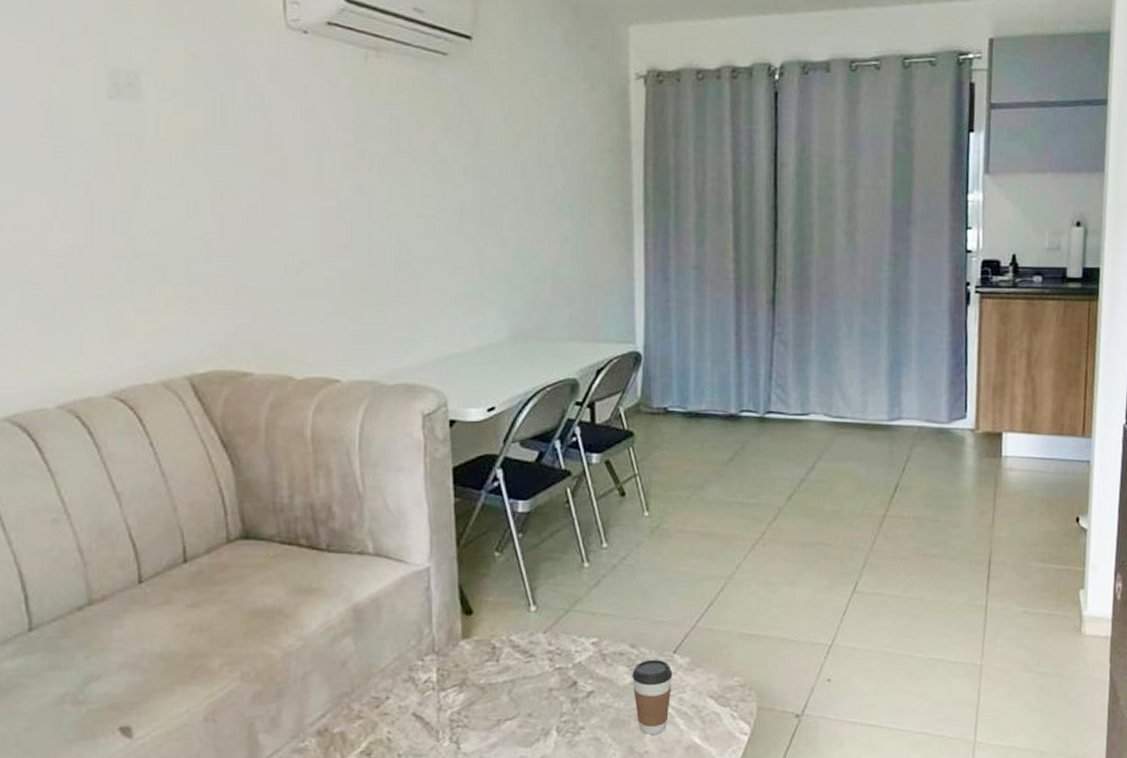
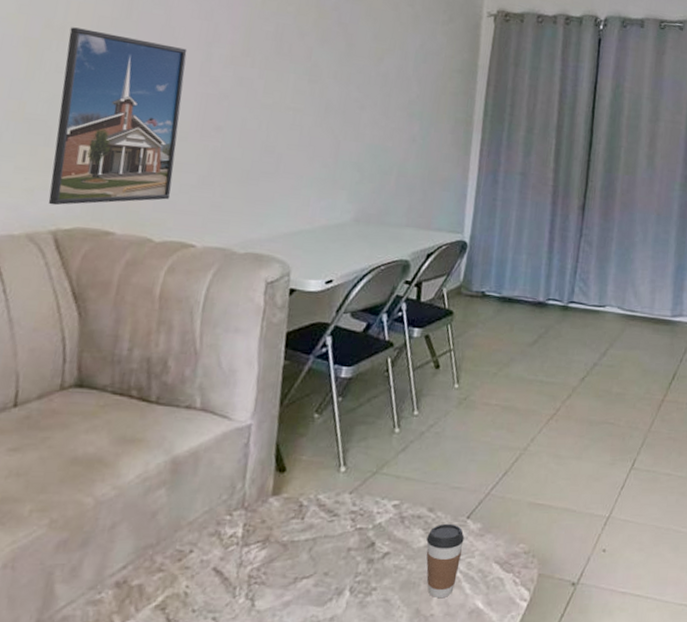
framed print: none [164,144,305,348] -> present [48,27,188,206]

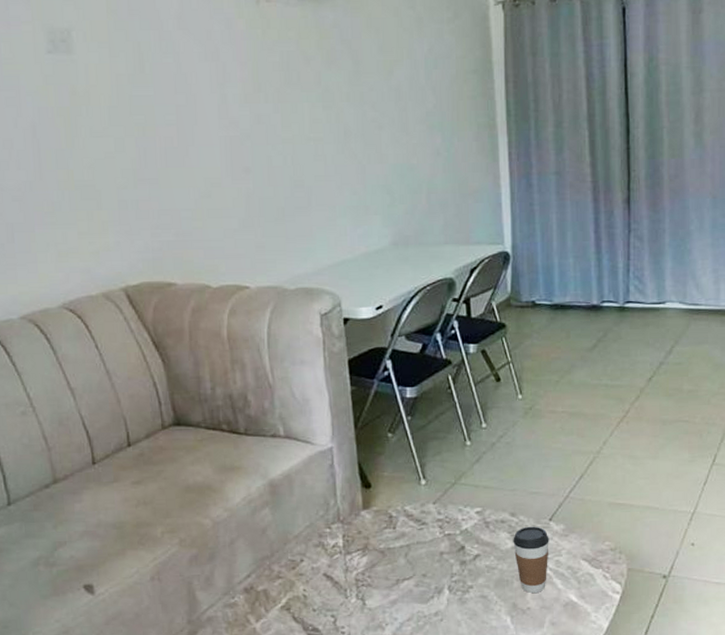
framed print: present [48,27,188,206] -> none [94,90,218,264]

